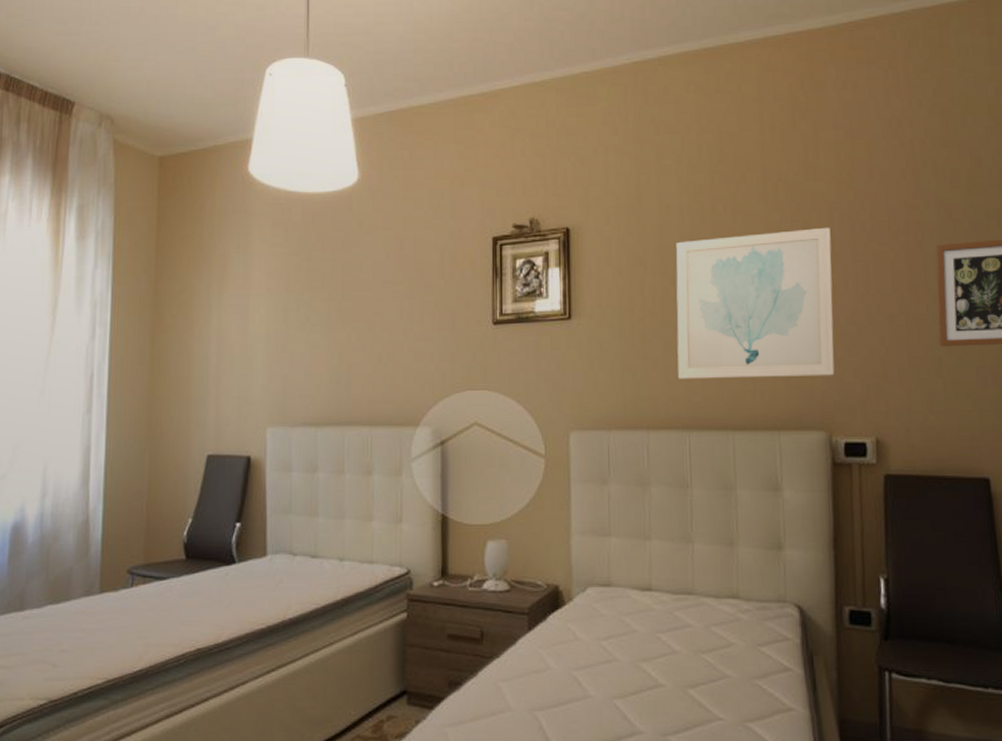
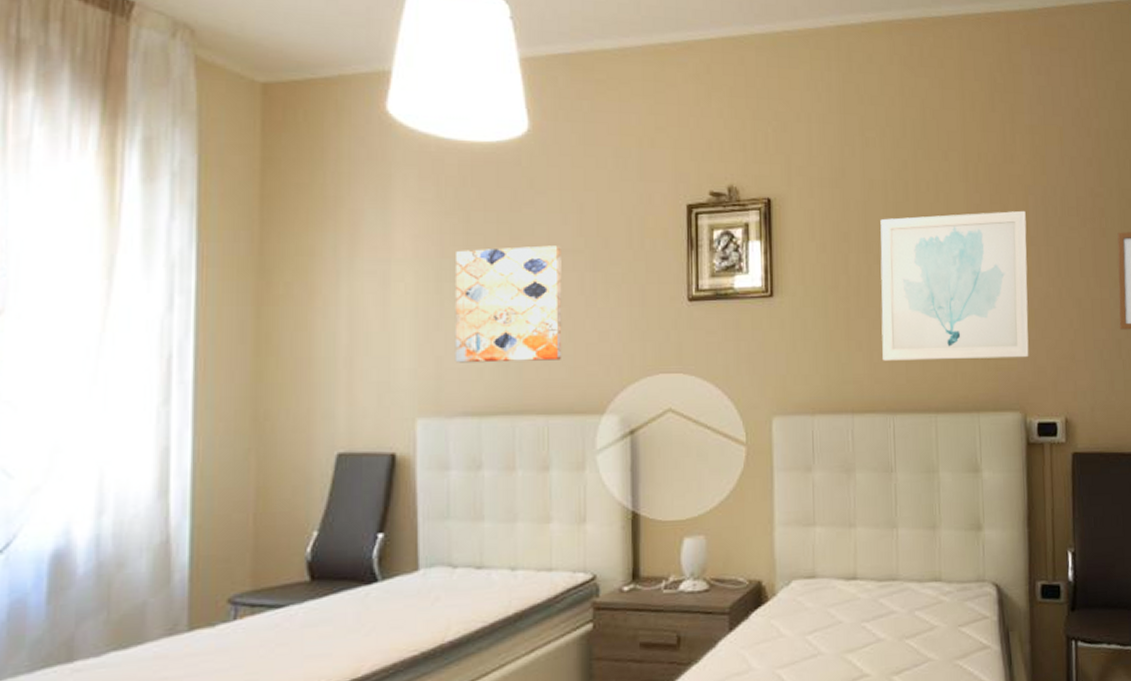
wall art: none [297,278,384,381] -> present [454,245,562,363]

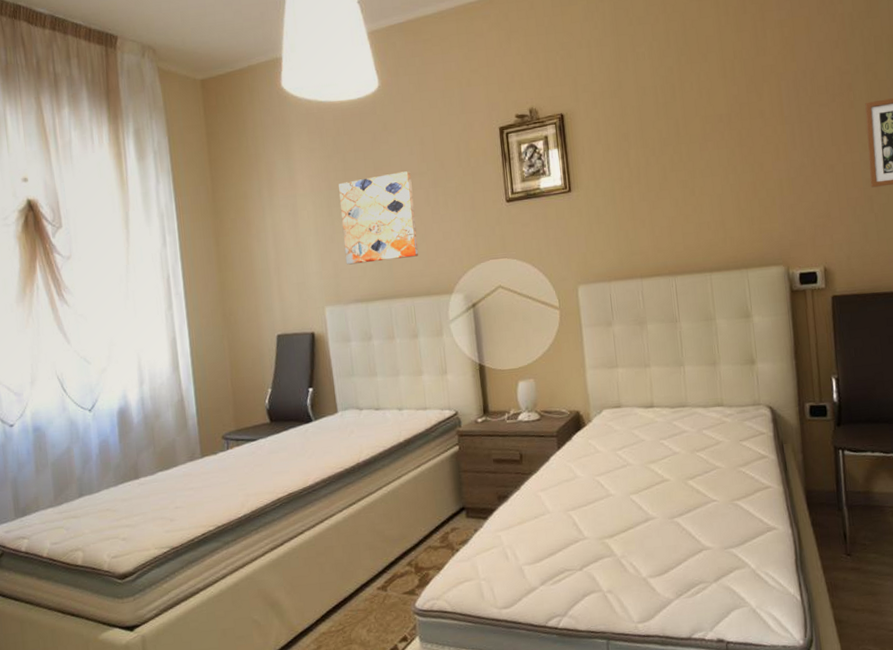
wall art: present [880,210,1029,361] -> none [653,95,789,234]

